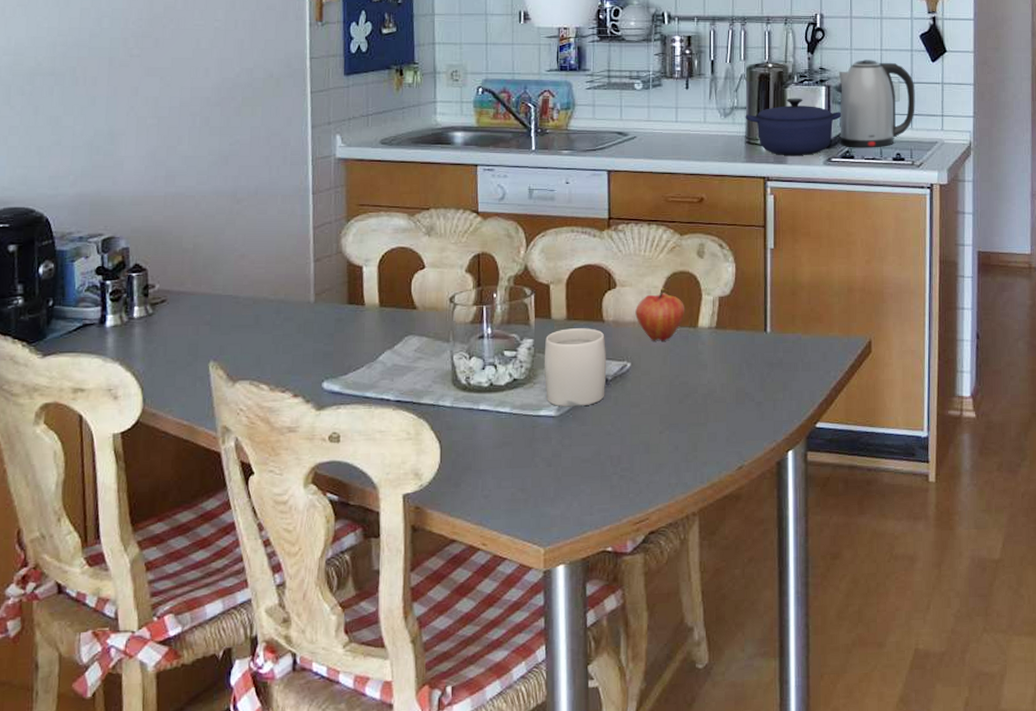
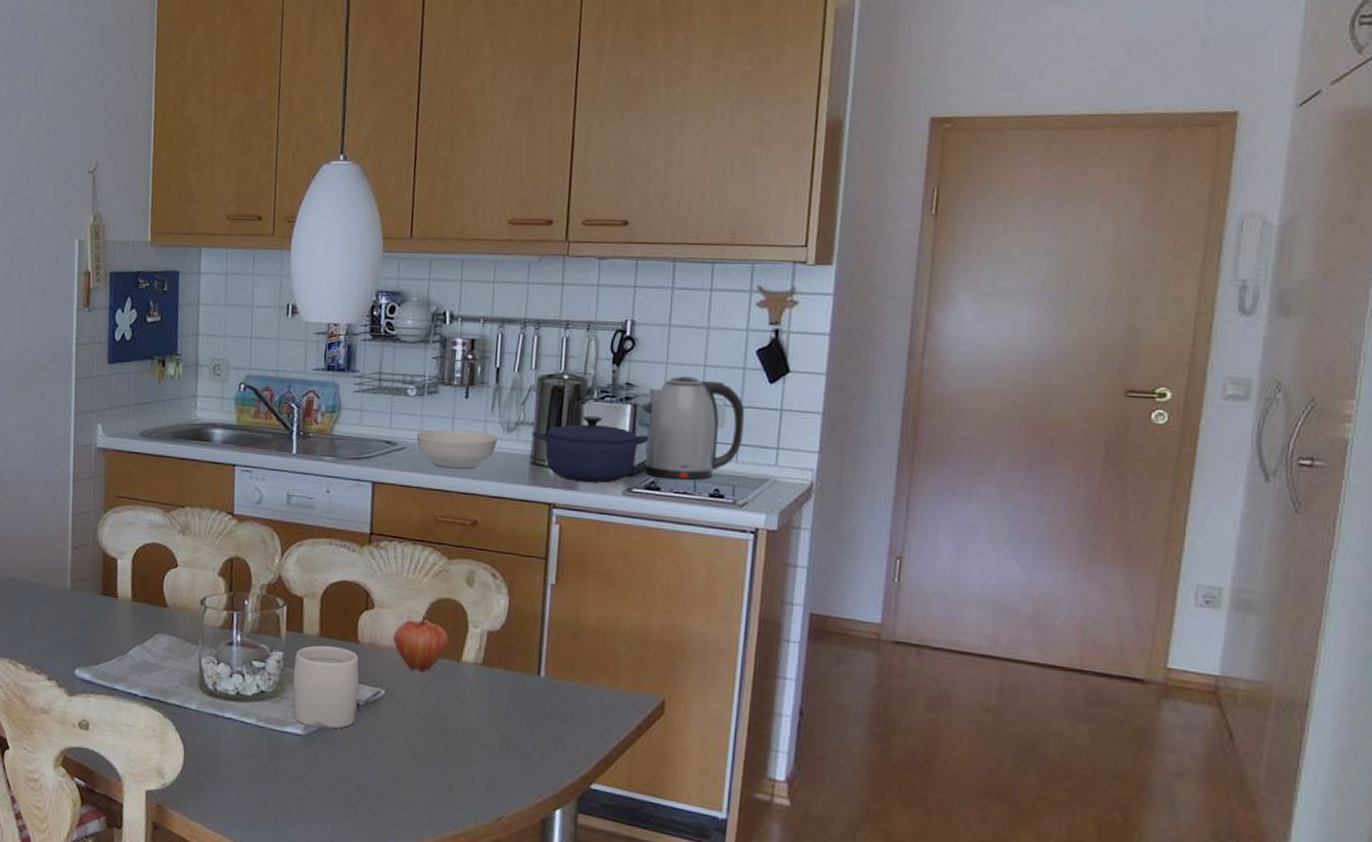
bowl: none [645,118,717,153] -> present [416,429,499,470]

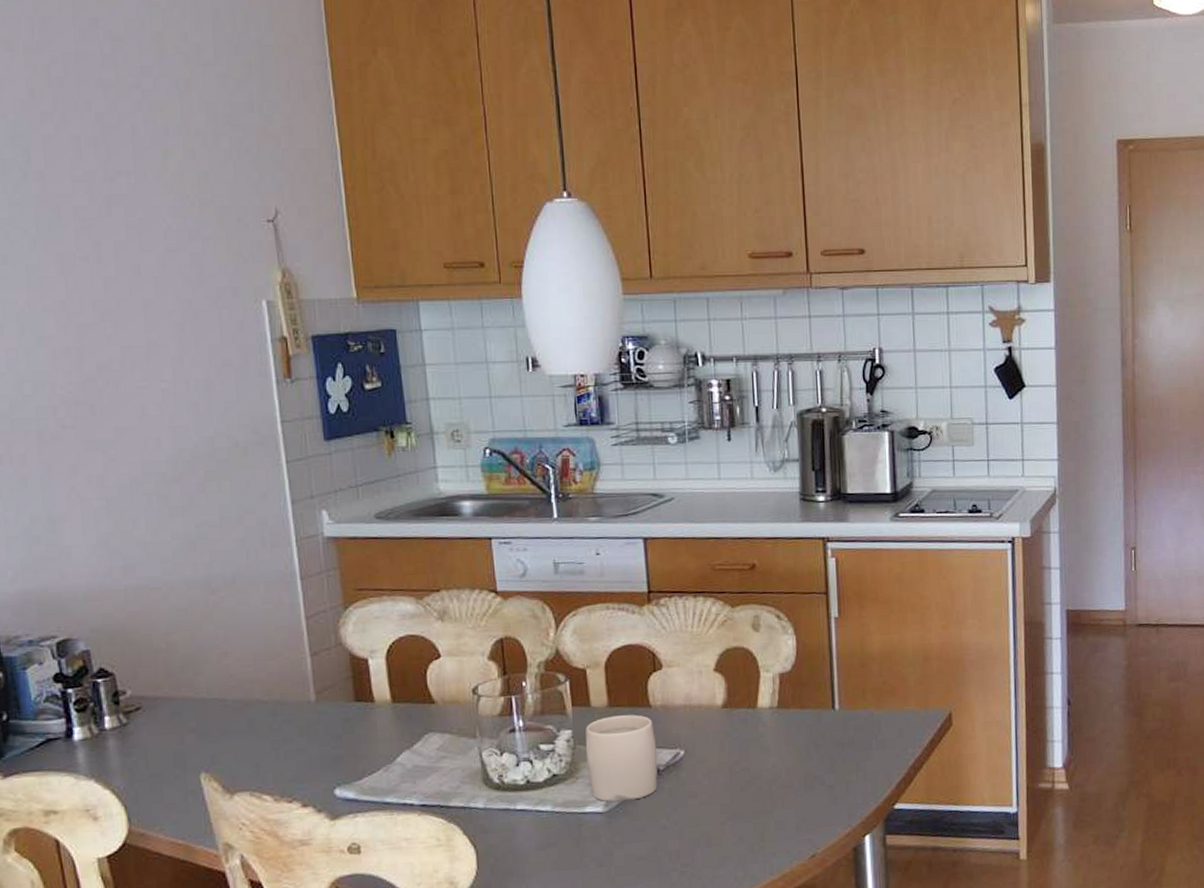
fruit: present [393,614,448,672] -> none [686,667,741,726]
bowl: present [416,429,499,470] -> none [683,473,766,515]
cooking pot: present [532,415,649,483] -> none [798,446,909,512]
kettle: present [644,376,745,481] -> none [902,399,992,501]

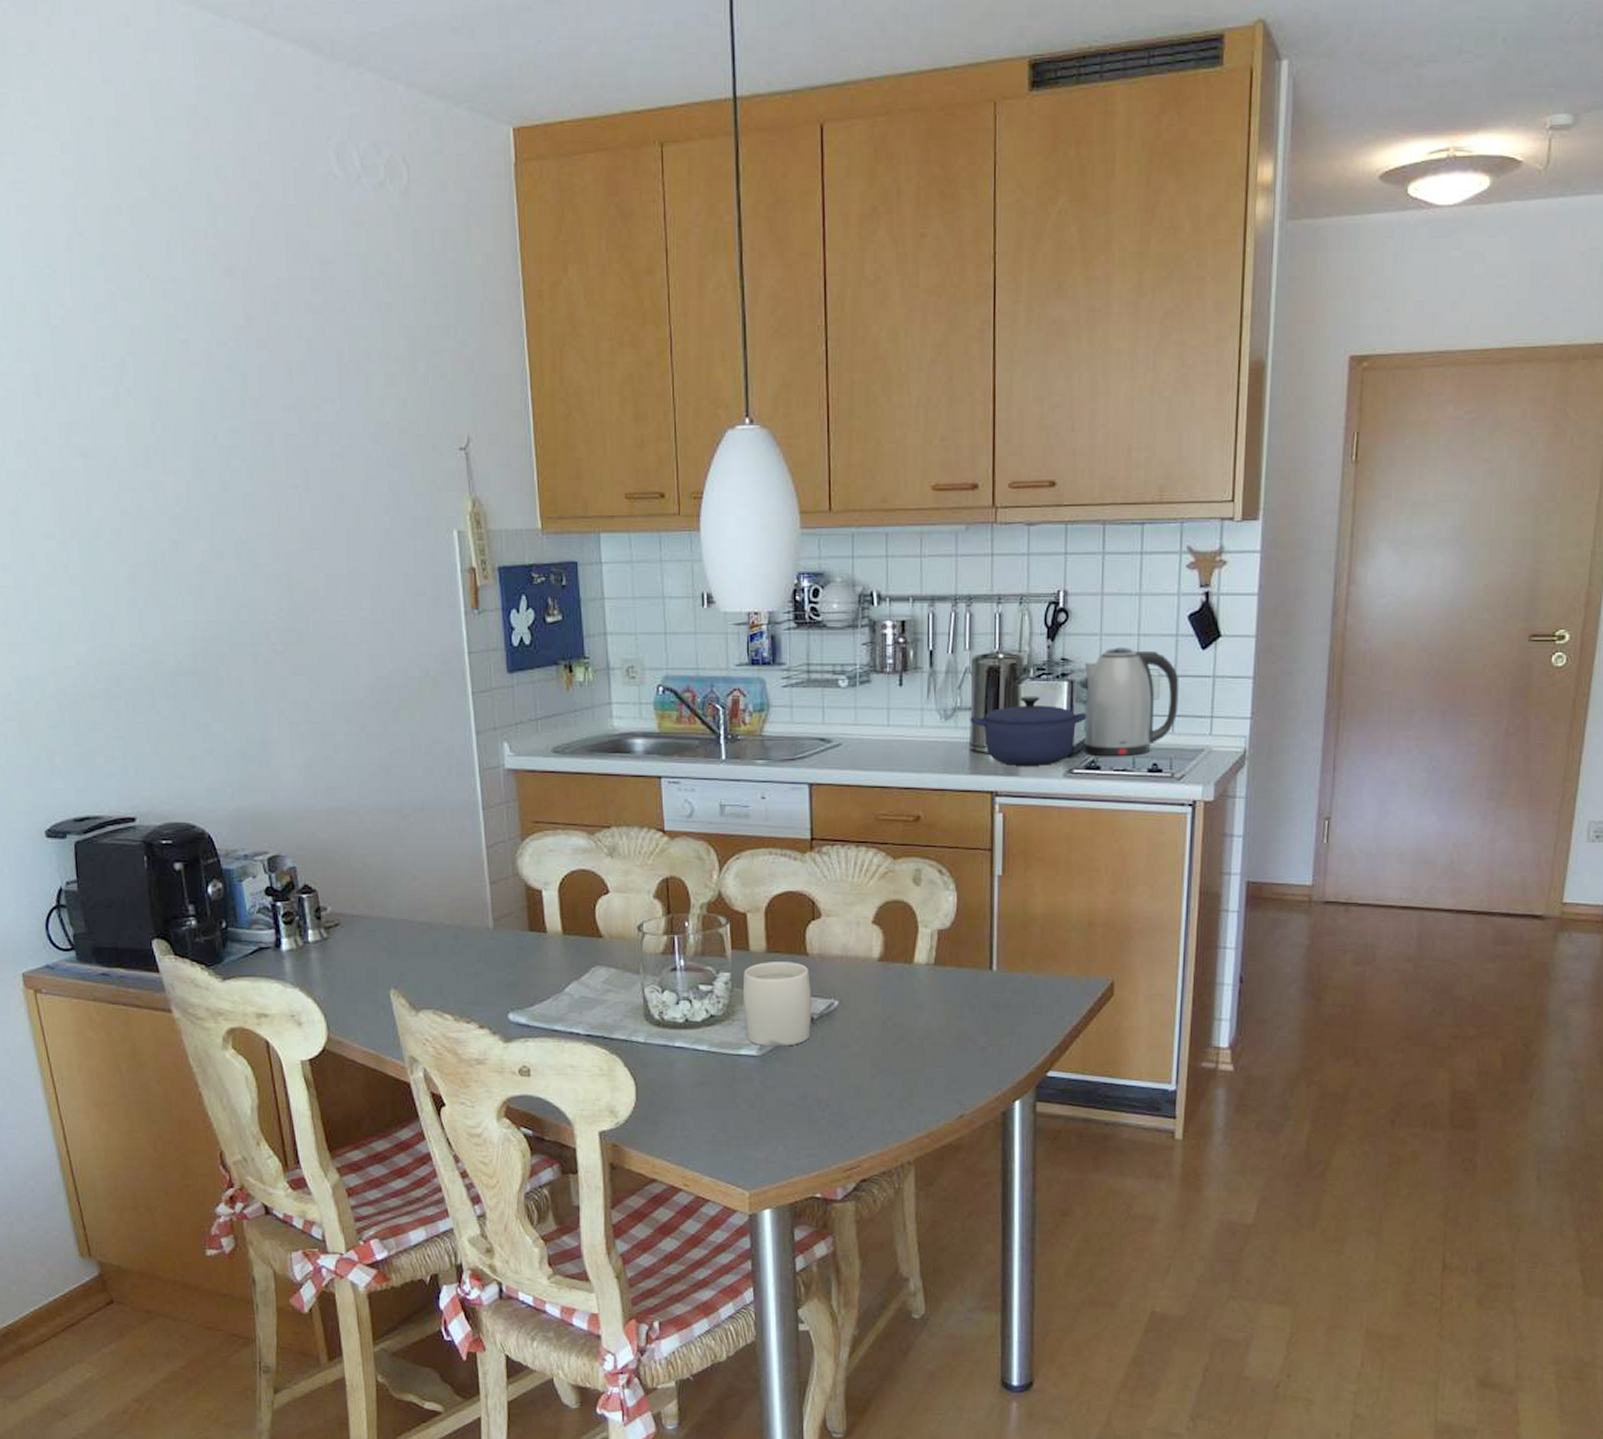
cooking pot: none [798,446,909,512] -> present [970,696,1087,766]
kettle: none [902,399,992,501] -> present [1084,647,1179,757]

